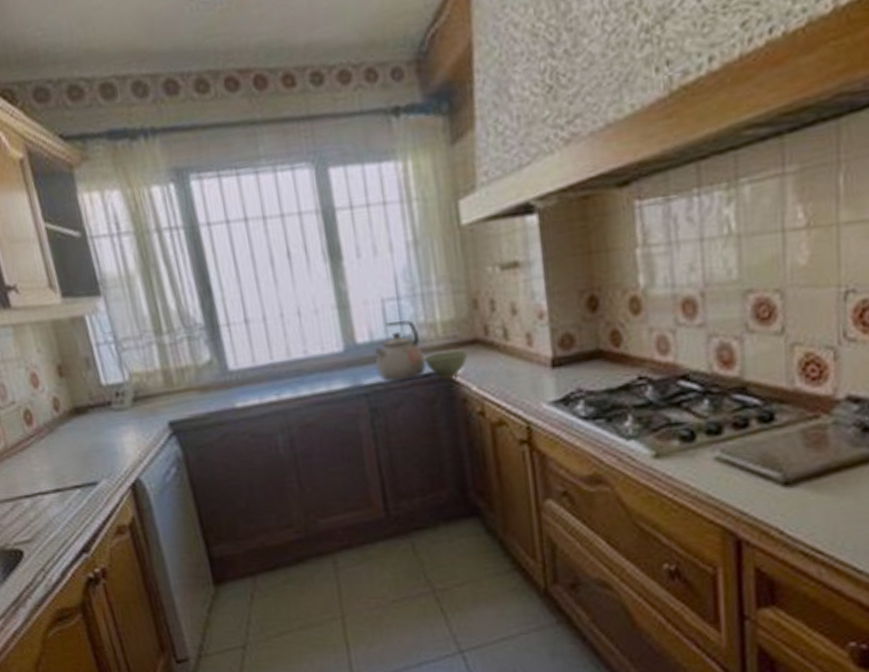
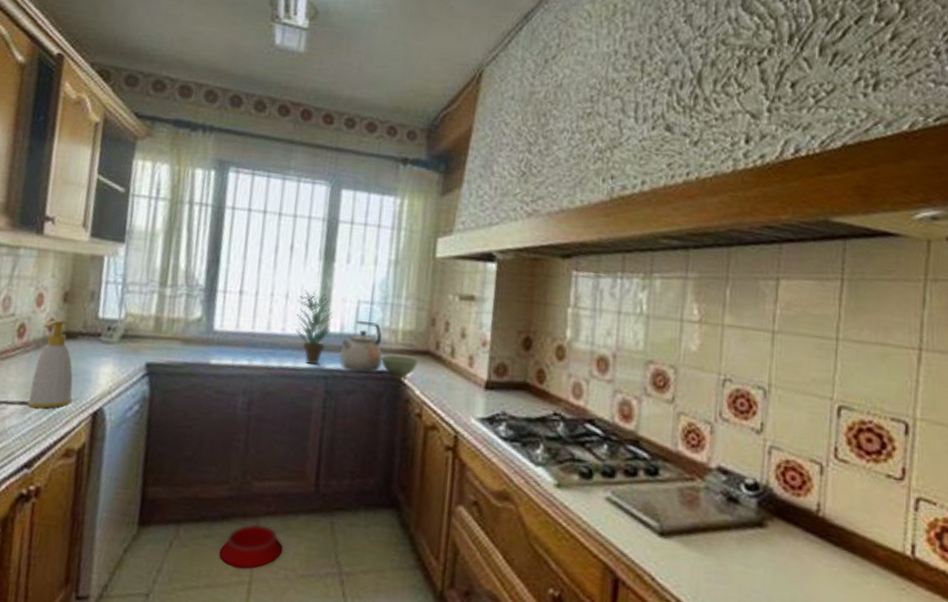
soap bottle: none [49,396,107,492] -> present [28,319,73,409]
pet bowl: none [303,560,367,606] -> present [219,524,282,569]
potted plant: none [312,298,359,385] -> present [295,290,333,365]

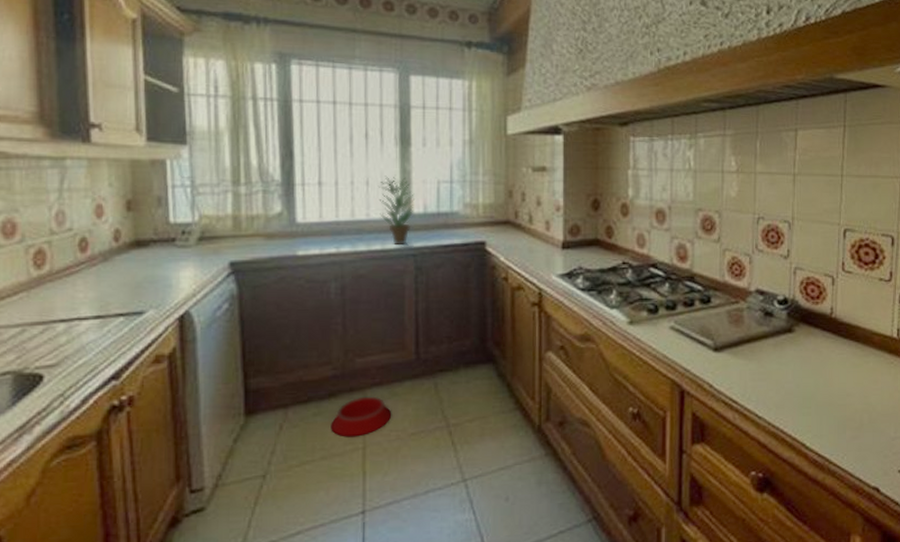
soap bottle: present [28,319,73,409] -> none [104,230,155,319]
kettle: present [339,321,383,374] -> none [425,199,467,248]
bowl: present [381,354,419,380] -> none [466,227,501,249]

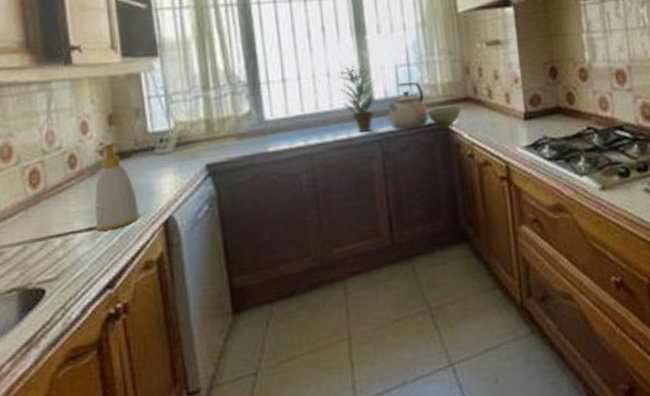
soap bottle: none [104,230,155,319] -> present [94,142,141,231]
pet bowl: present [331,396,391,437] -> none [315,285,373,329]
kettle: none [425,199,467,248] -> present [388,81,429,131]
bowl: none [466,227,501,249] -> present [427,105,462,129]

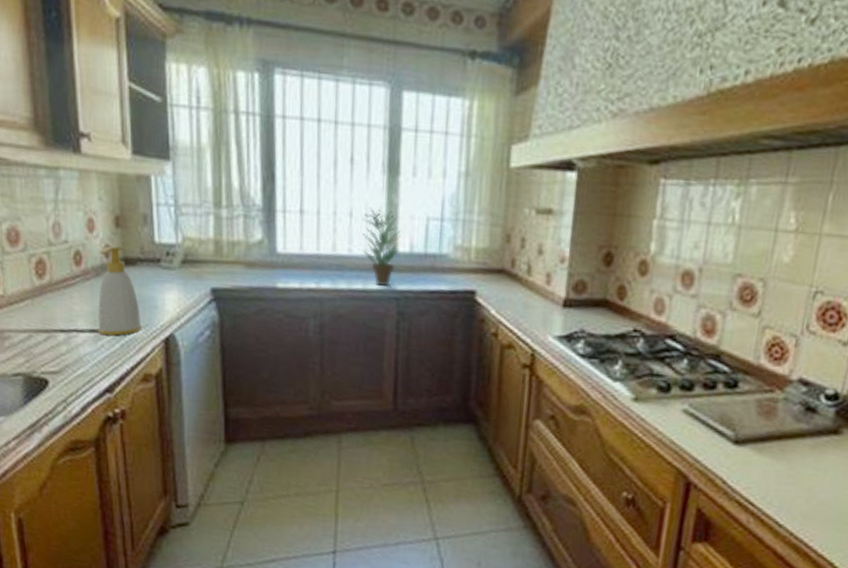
kettle: present [388,81,429,131] -> none [410,239,456,295]
bowl: present [427,105,462,129] -> none [454,274,494,299]

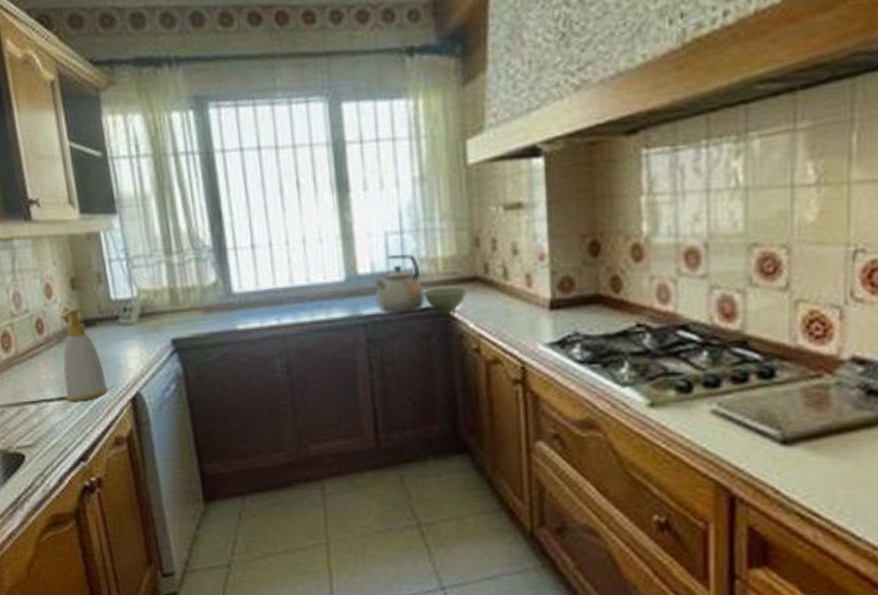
potted plant: present [362,207,401,287] -> none [317,228,360,314]
kettle: none [410,239,456,295] -> present [375,253,426,315]
bowl: none [454,274,494,299] -> present [423,286,467,315]

